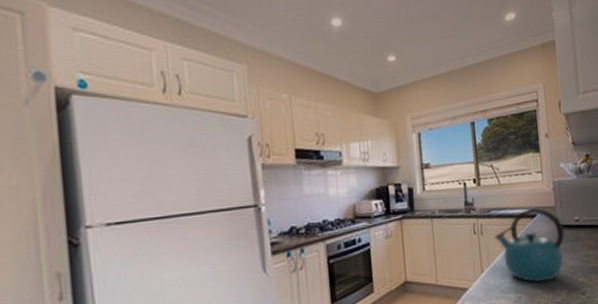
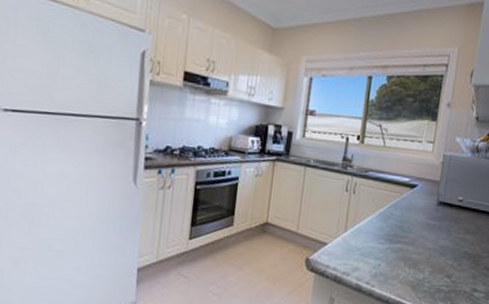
kettle: present [495,207,566,283] -> none [367,177,445,256]

